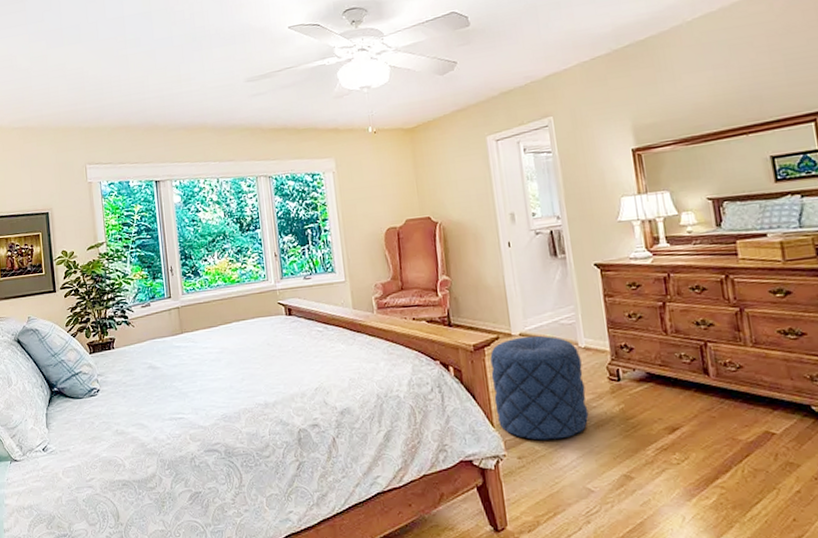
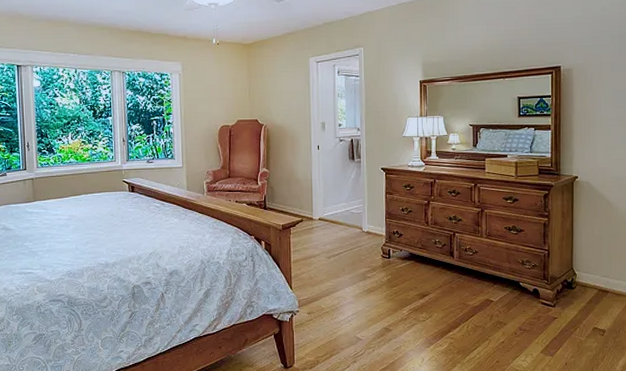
pouf: present [490,335,589,441] -> none [294,220,364,301]

